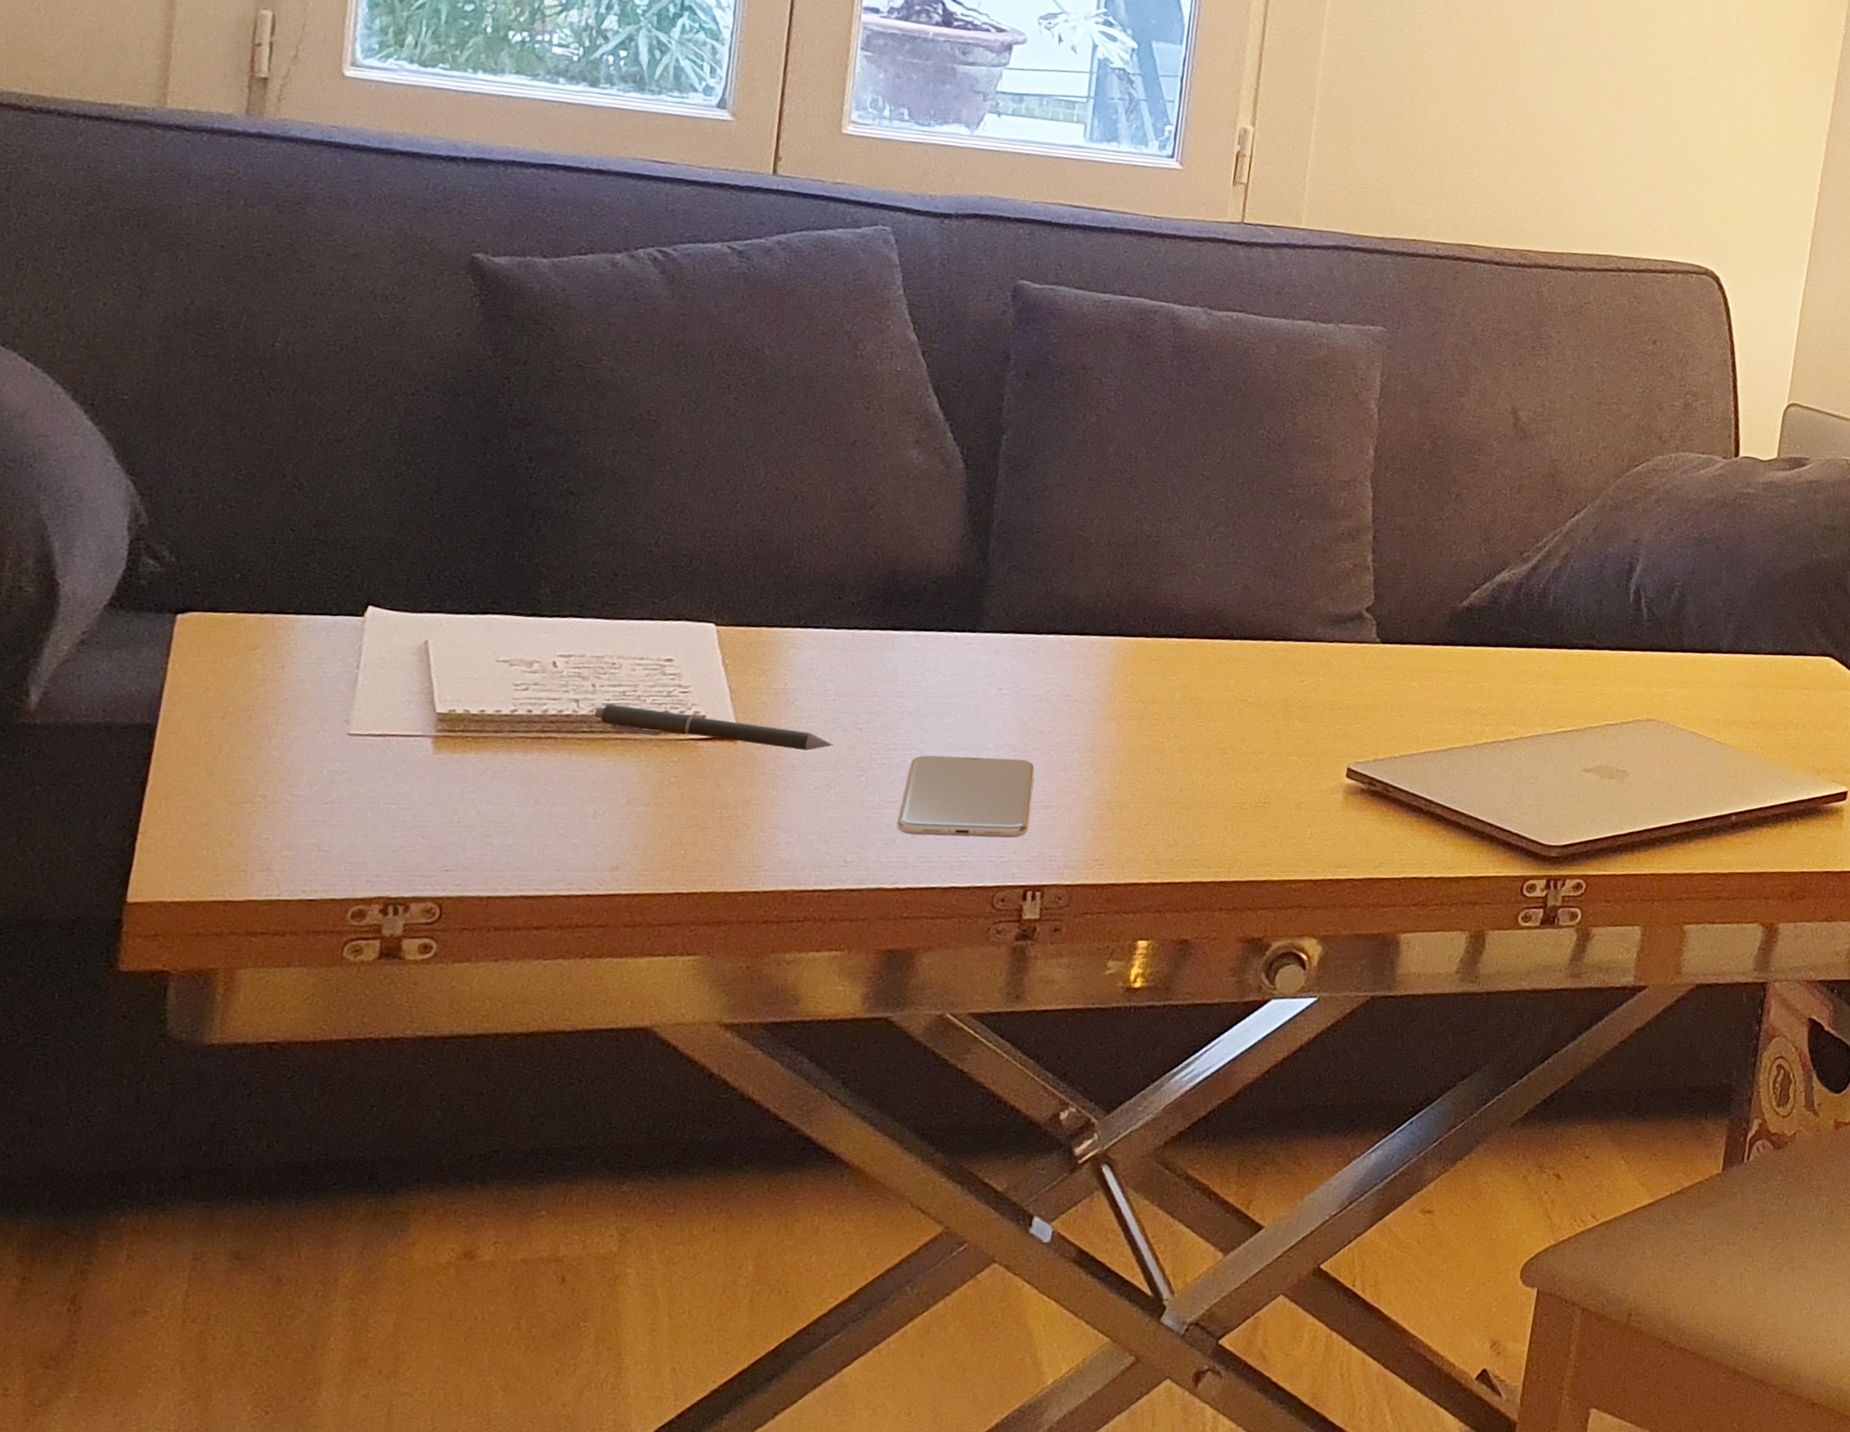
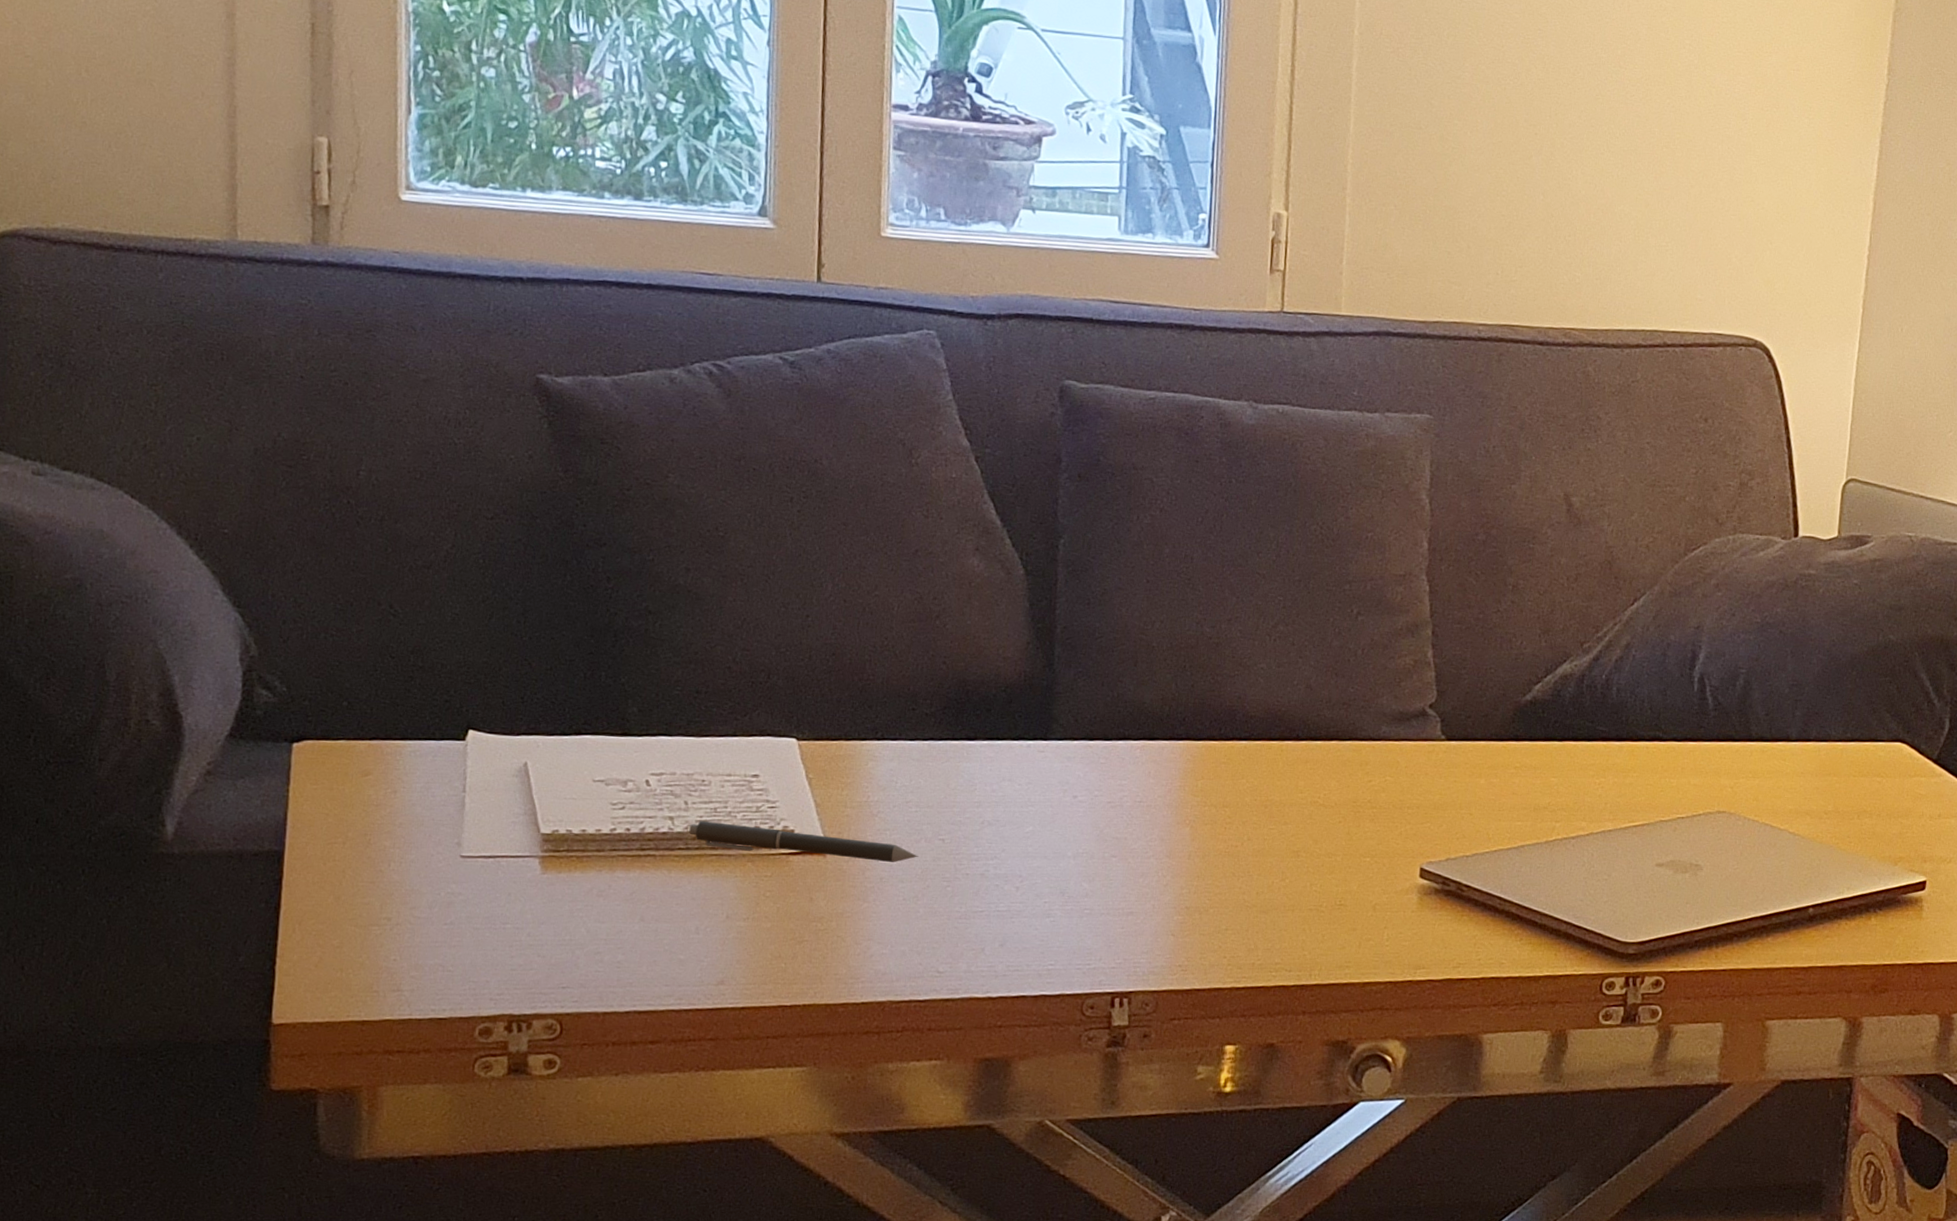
smartphone: present [896,755,1035,838] -> none [984,864,1114,946]

